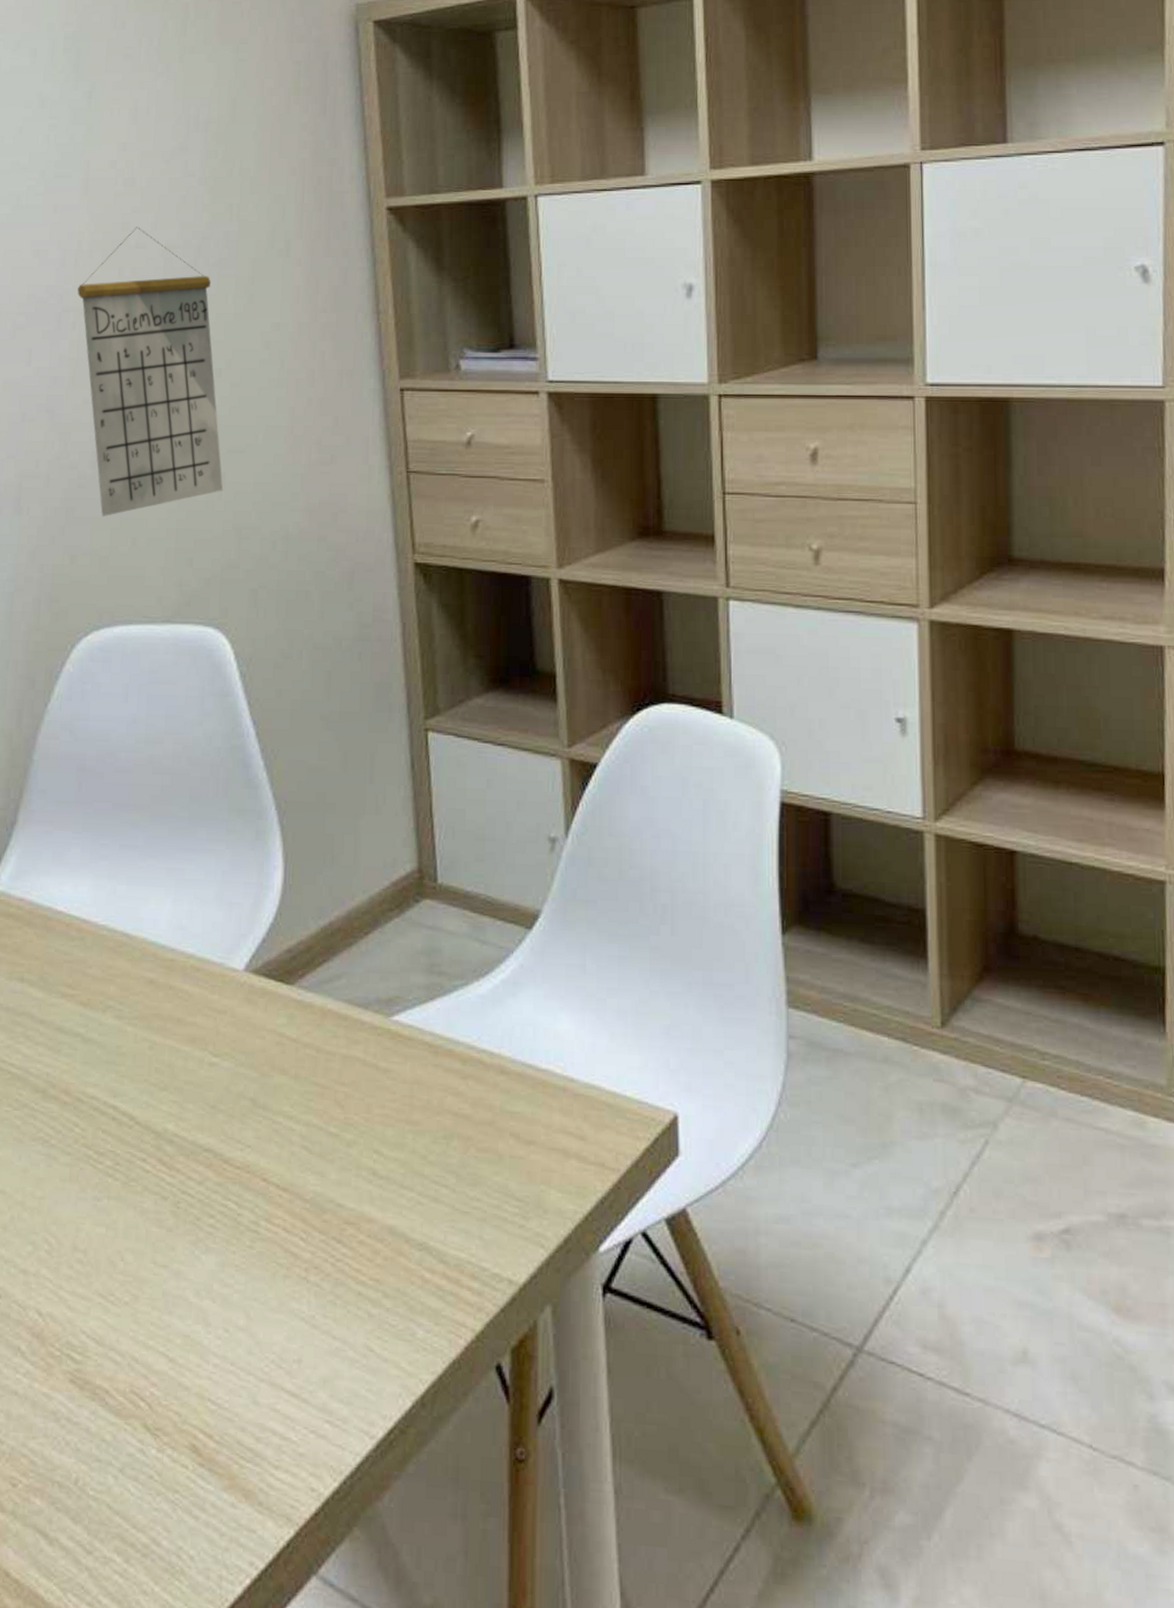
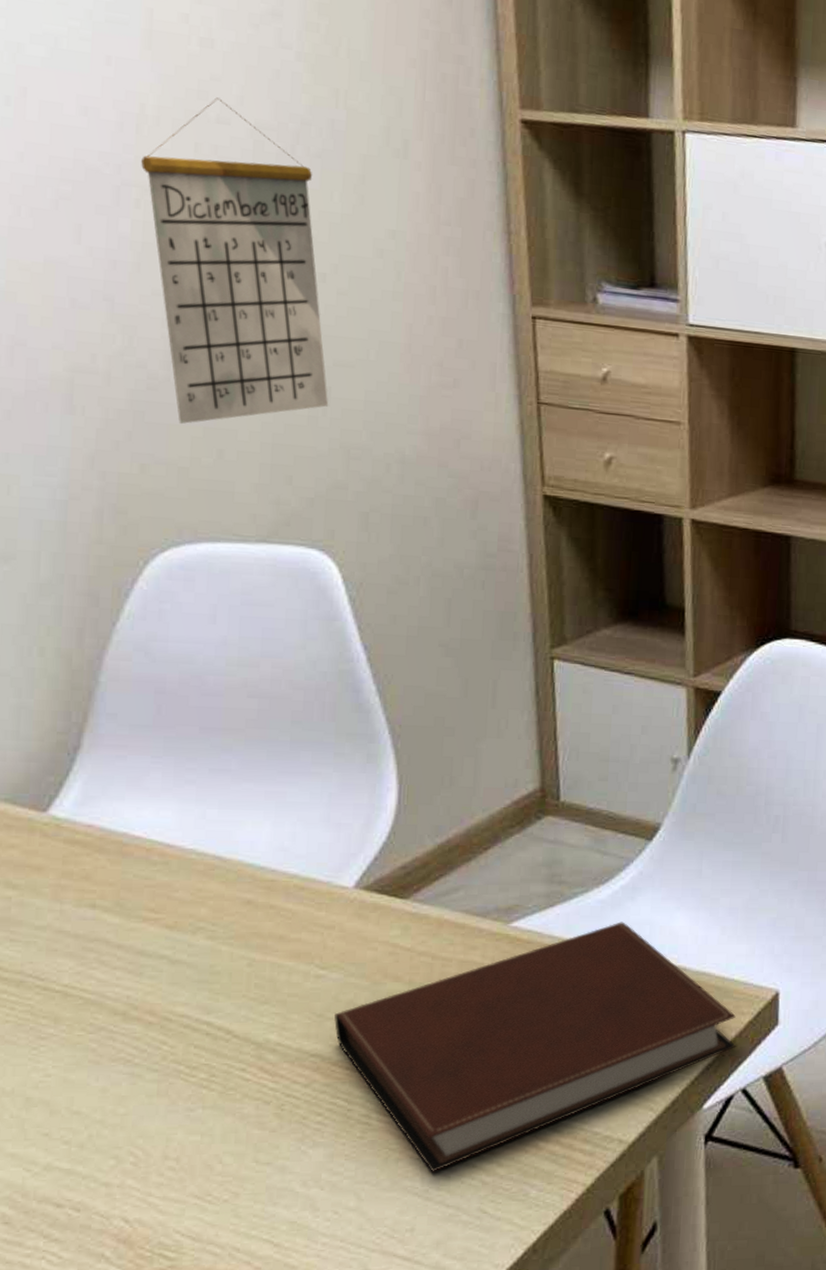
notebook: none [226,1020,633,1296] -> present [334,922,736,1172]

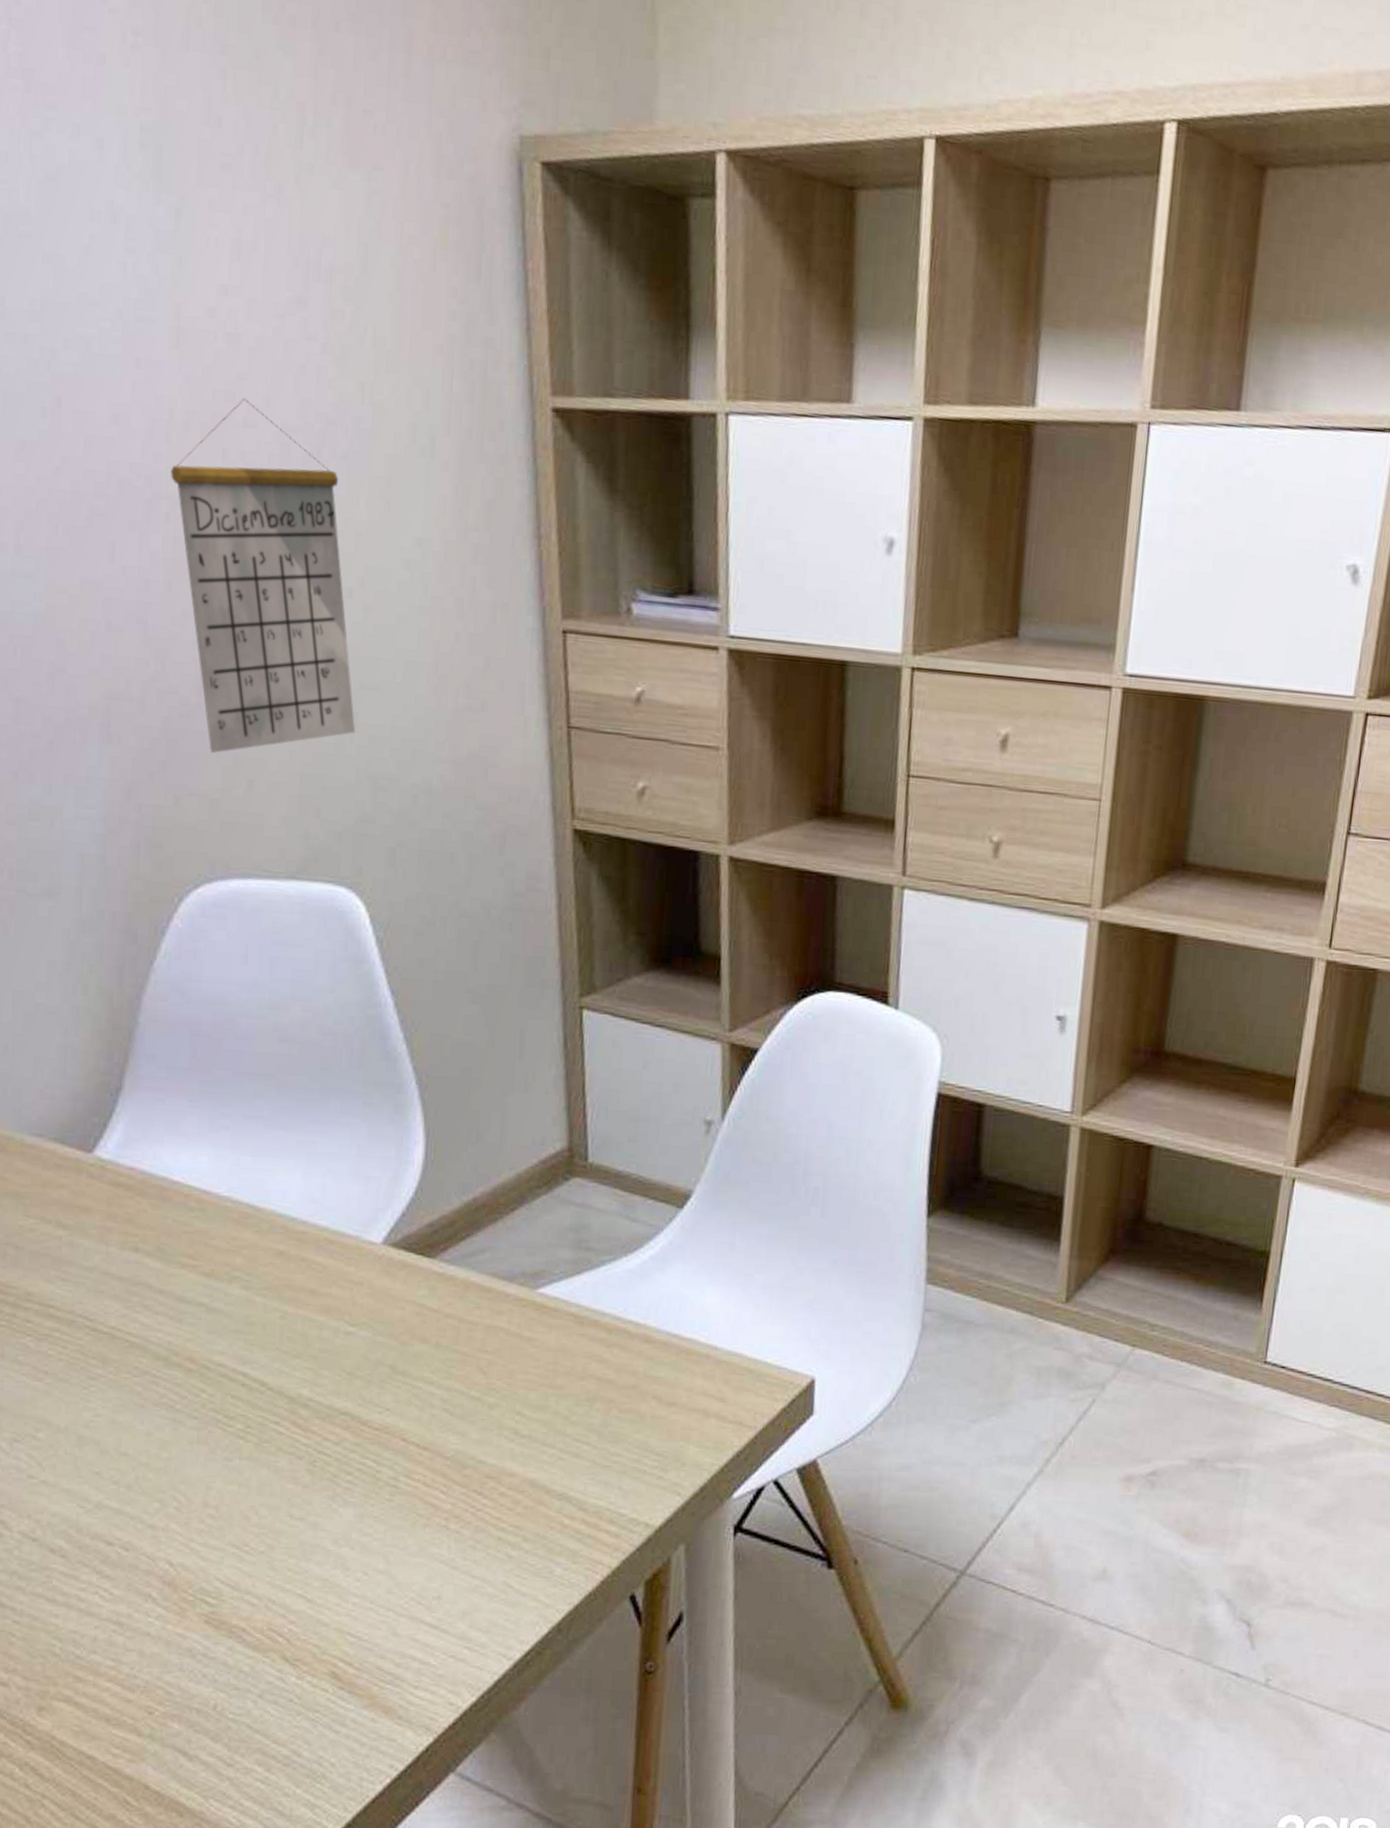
notebook: present [334,922,736,1172] -> none [363,1294,769,1541]

